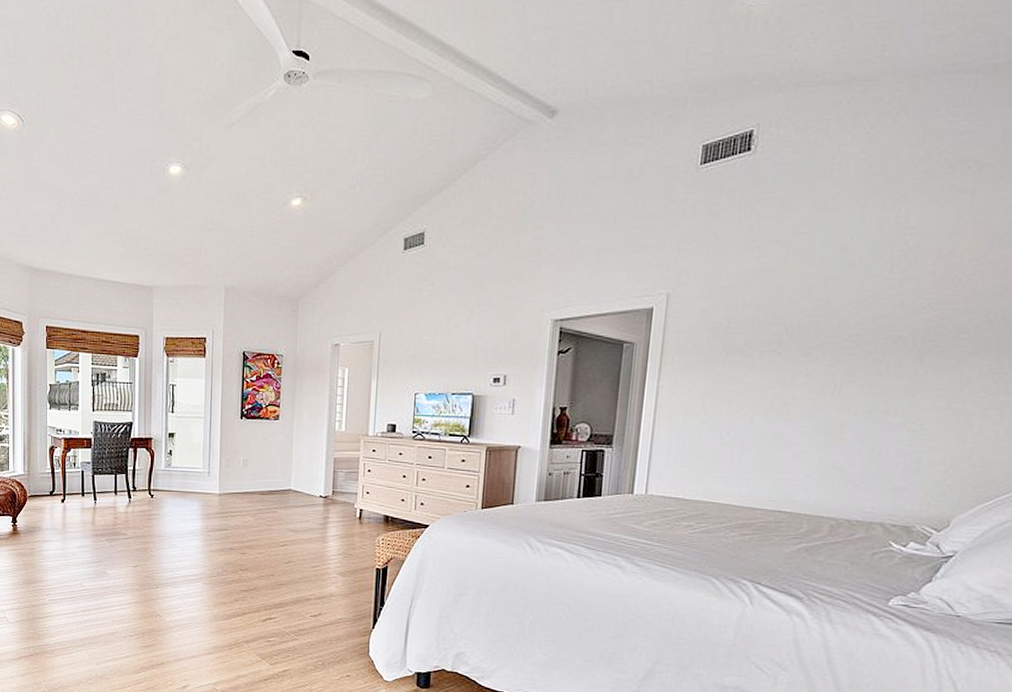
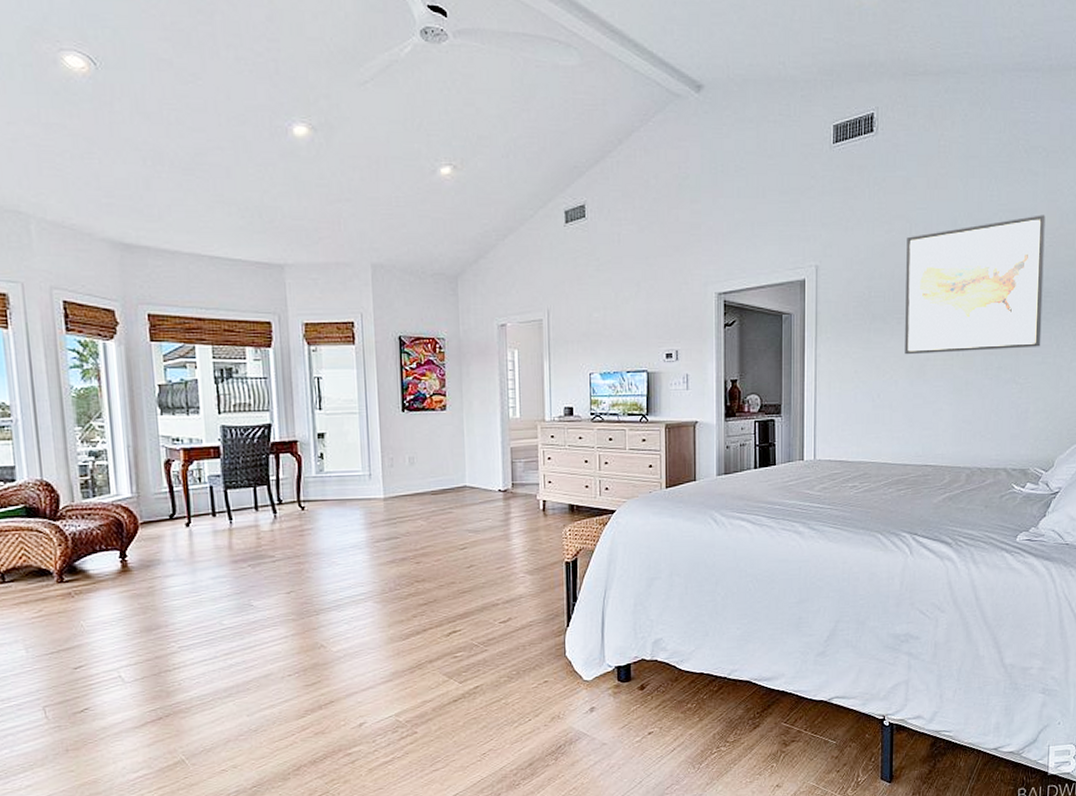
wall art: none [765,238,970,392] -> present [905,215,1045,355]

